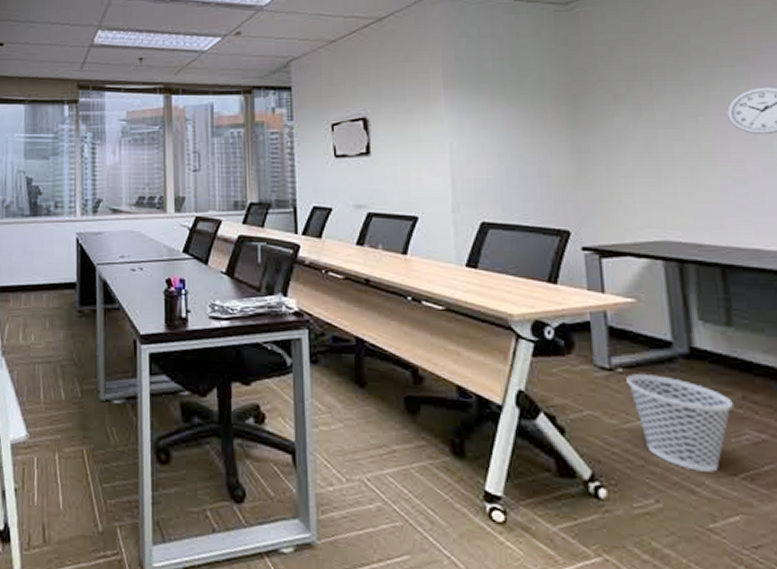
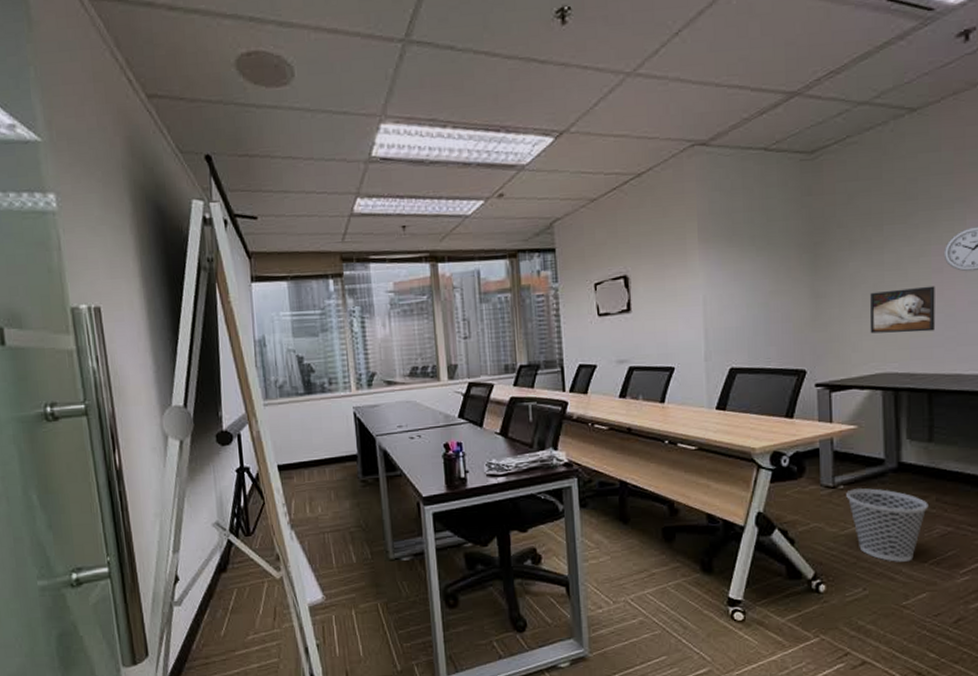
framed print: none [642,148,724,198] -> present [869,286,936,334]

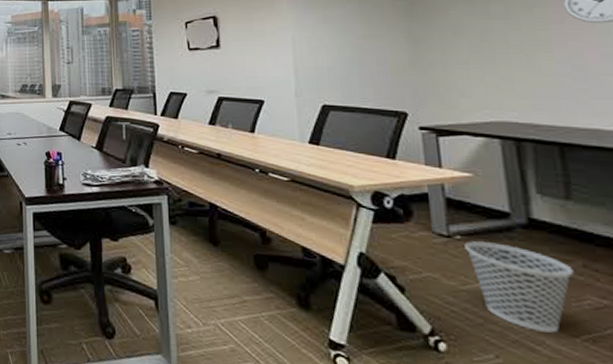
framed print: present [869,286,936,334] -> none [477,36,561,82]

